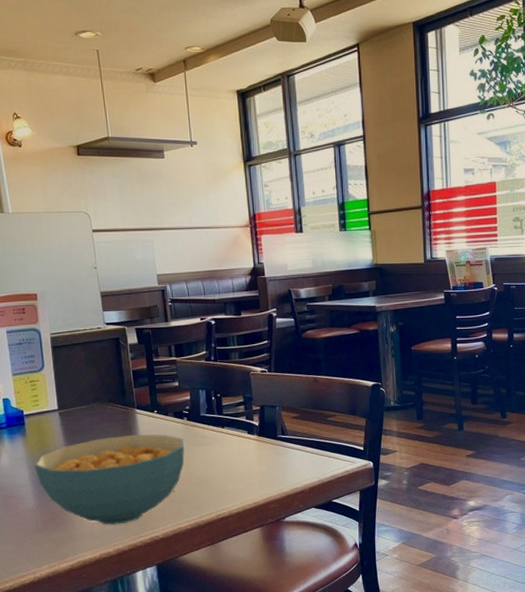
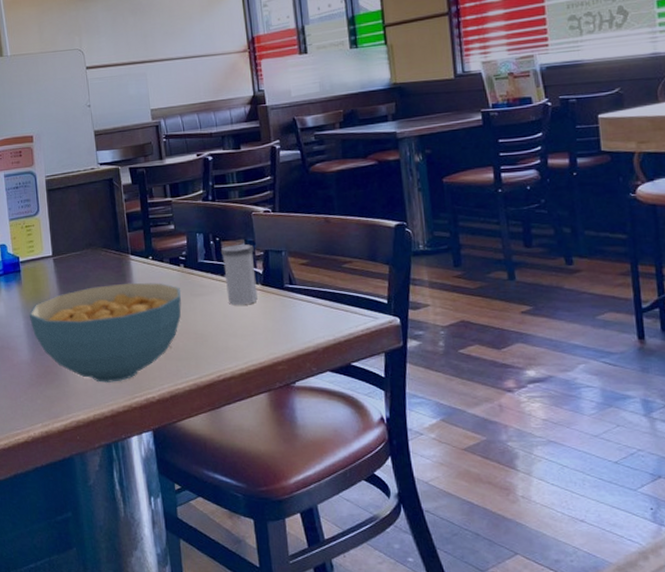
salt shaker: none [222,400,254,454] -> present [221,244,258,306]

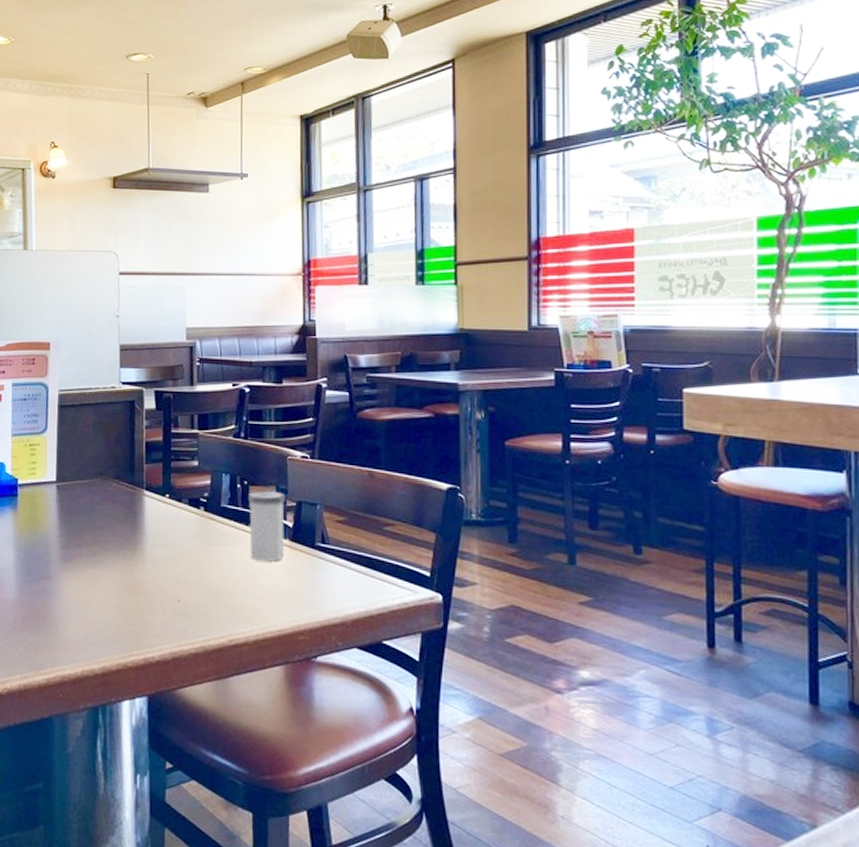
cereal bowl: present [29,282,182,383] -> none [21,521,198,635]

